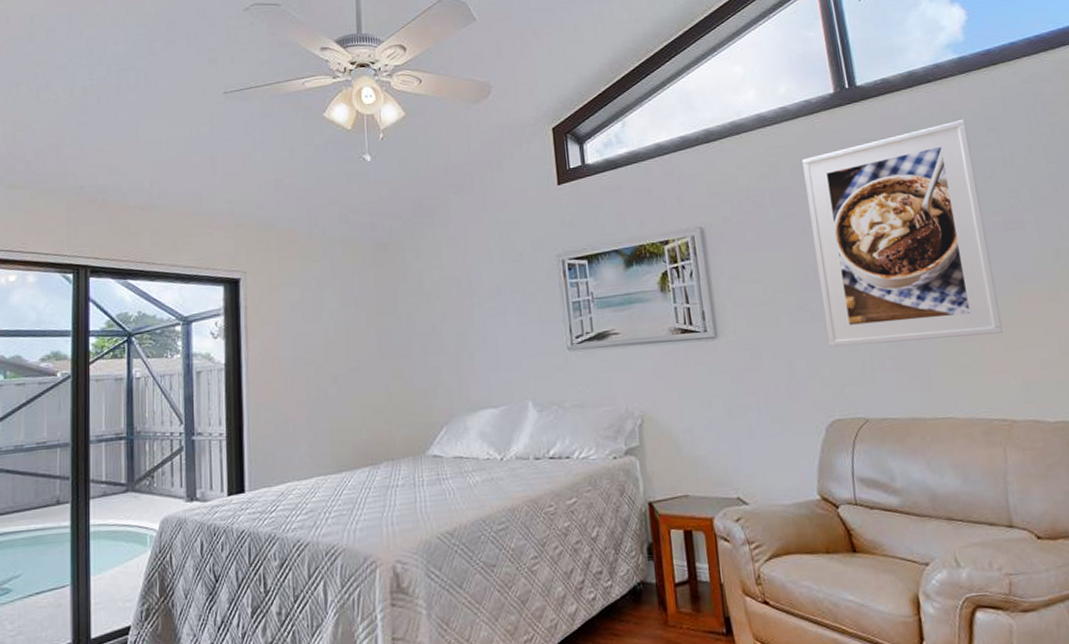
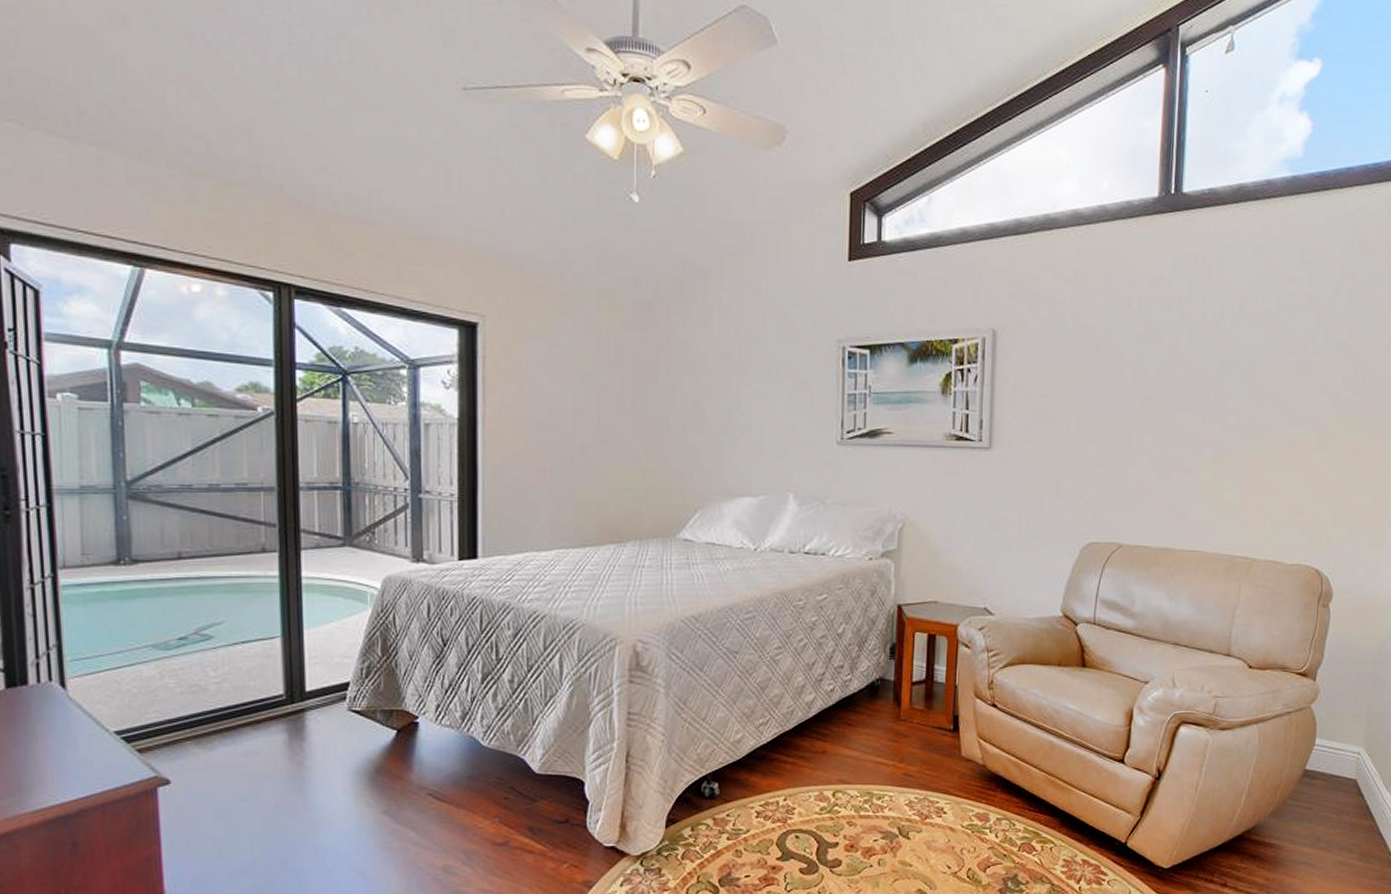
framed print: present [802,120,1004,347] -> none [1099,247,1282,476]

